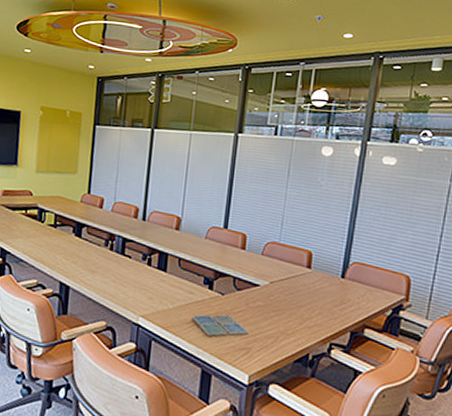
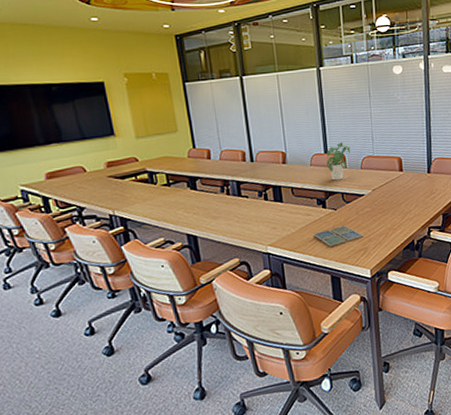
potted plant: none [224,219,255,262] -> present [326,142,351,181]

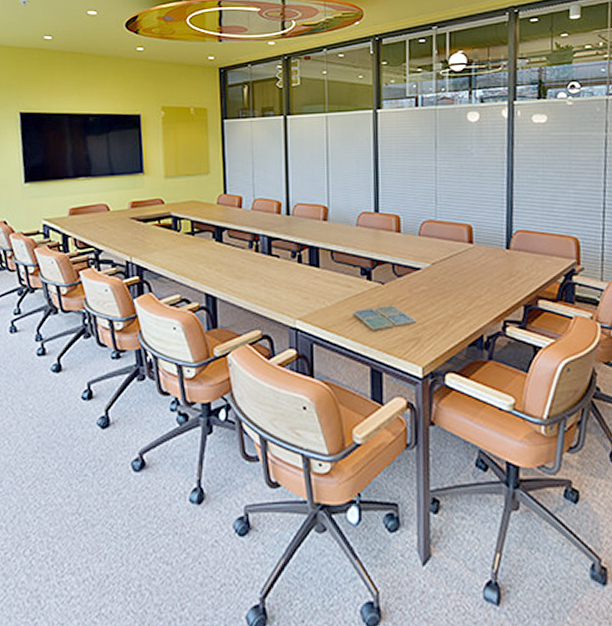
potted plant: present [326,142,351,181] -> none [376,200,408,247]

